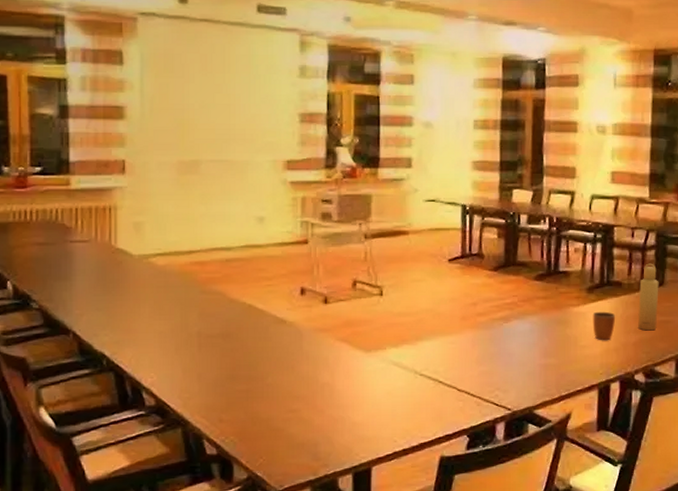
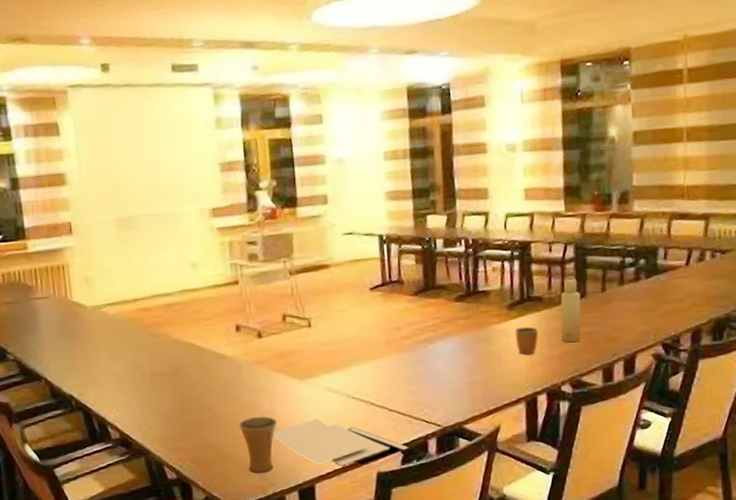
cup: none [293,389,337,453] -> present [238,416,278,474]
papers: none [330,395,476,448] -> present [273,418,409,466]

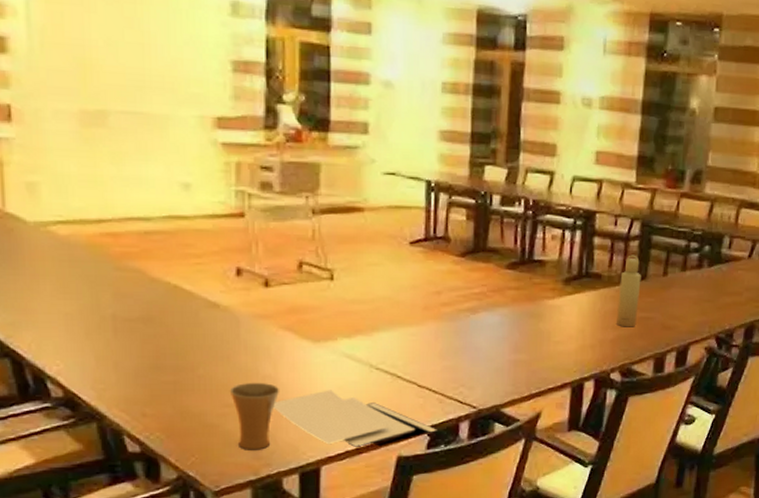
cup: present [515,326,539,355] -> none [568,305,594,336]

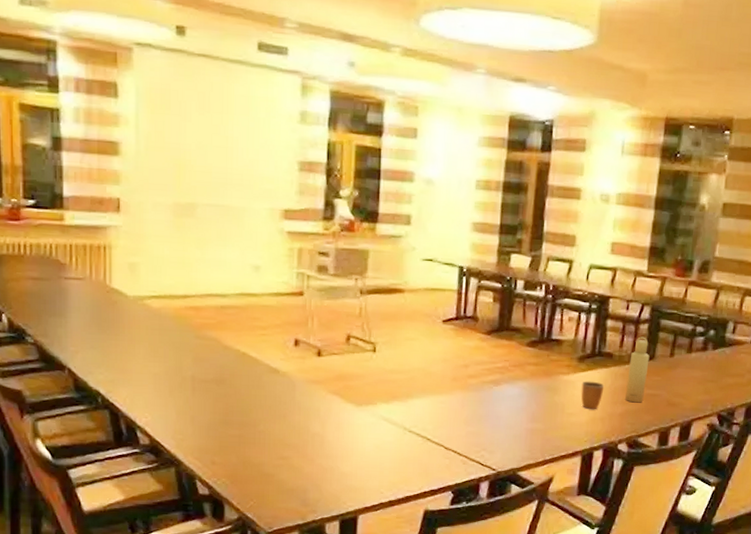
cup: present [229,382,280,452] -> none [284,438,327,499]
papers: present [273,390,437,447] -> none [320,448,460,501]
cup: none [568,305,594,336] -> present [580,381,605,409]

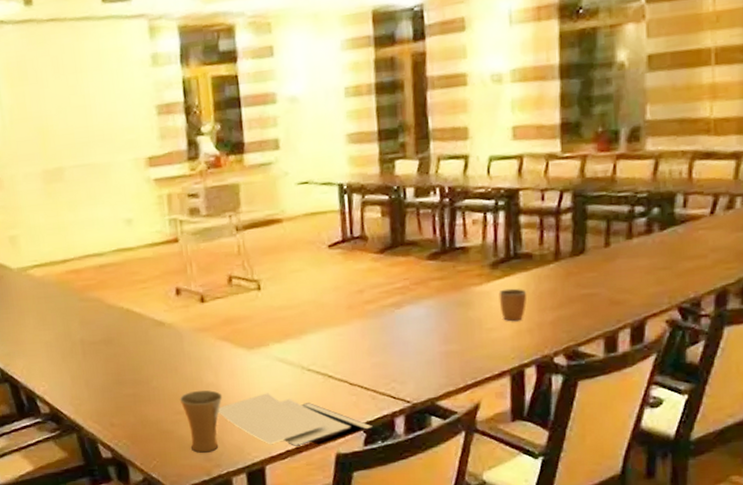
cup: none [284,438,327,499] -> present [179,390,223,454]
papers: none [320,448,460,501] -> present [218,393,373,446]
bottle: present [625,336,650,403] -> none [554,228,579,307]

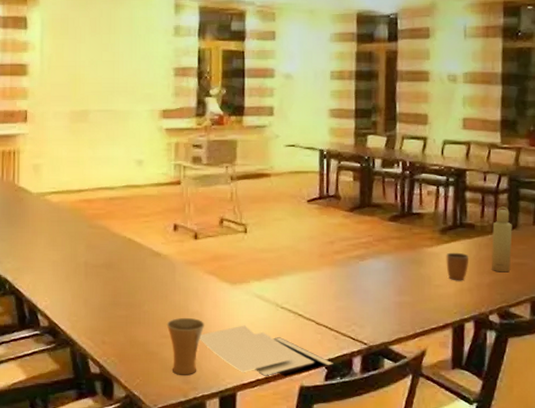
bottle: none [554,228,579,307] -> present [491,206,512,273]

